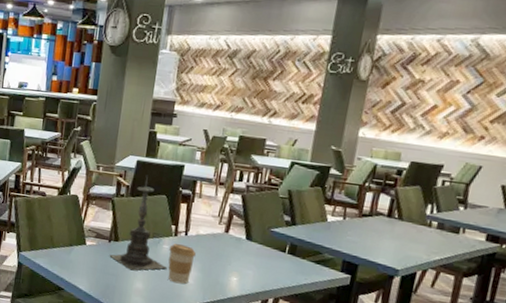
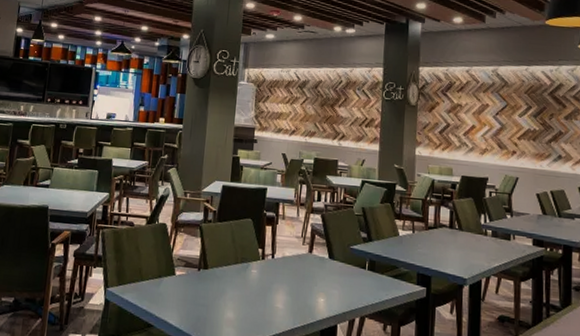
candle holder: present [109,176,168,271] -> none [199,200,257,299]
coffee cup: present [168,244,196,284] -> none [257,268,283,310]

